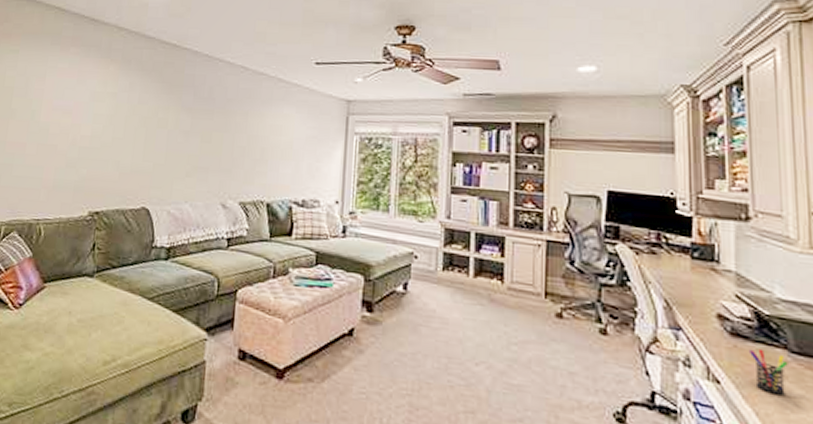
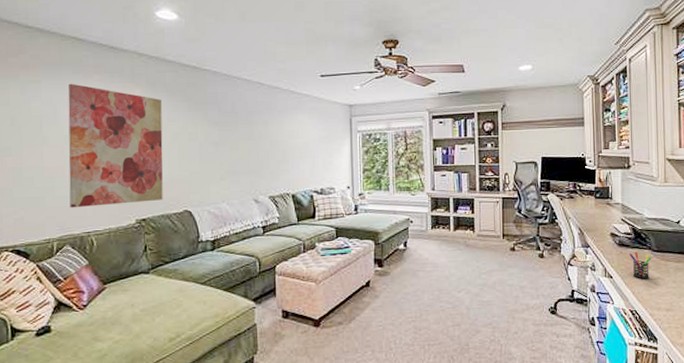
wall art: none [24,55,135,193] -> present [68,83,163,208]

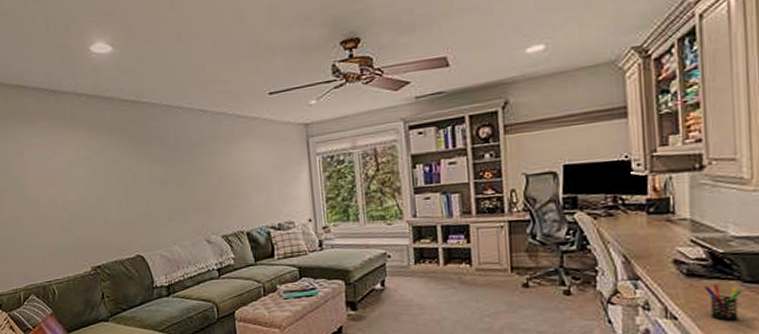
wall art: present [68,83,163,208] -> none [18,132,115,258]

